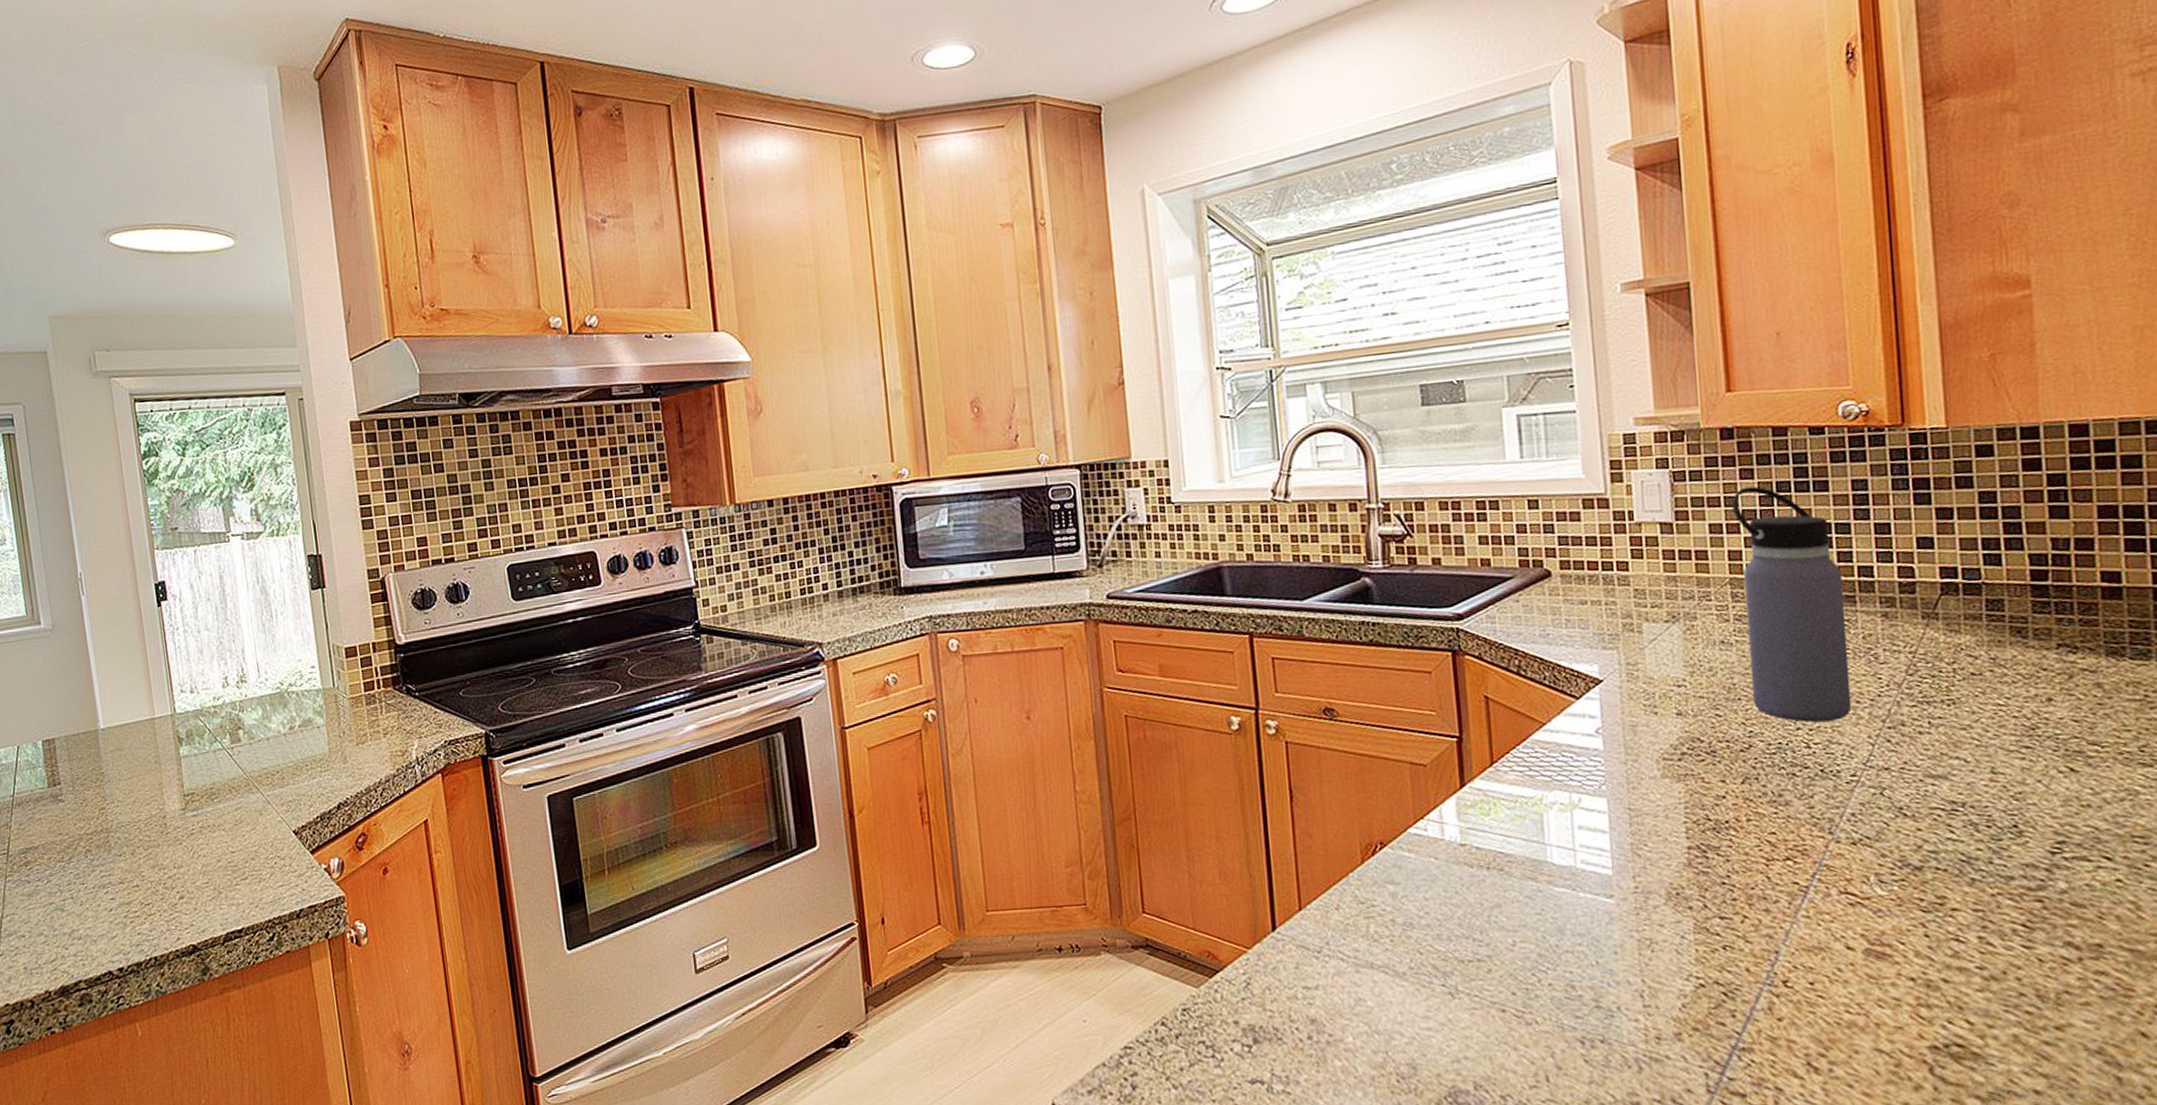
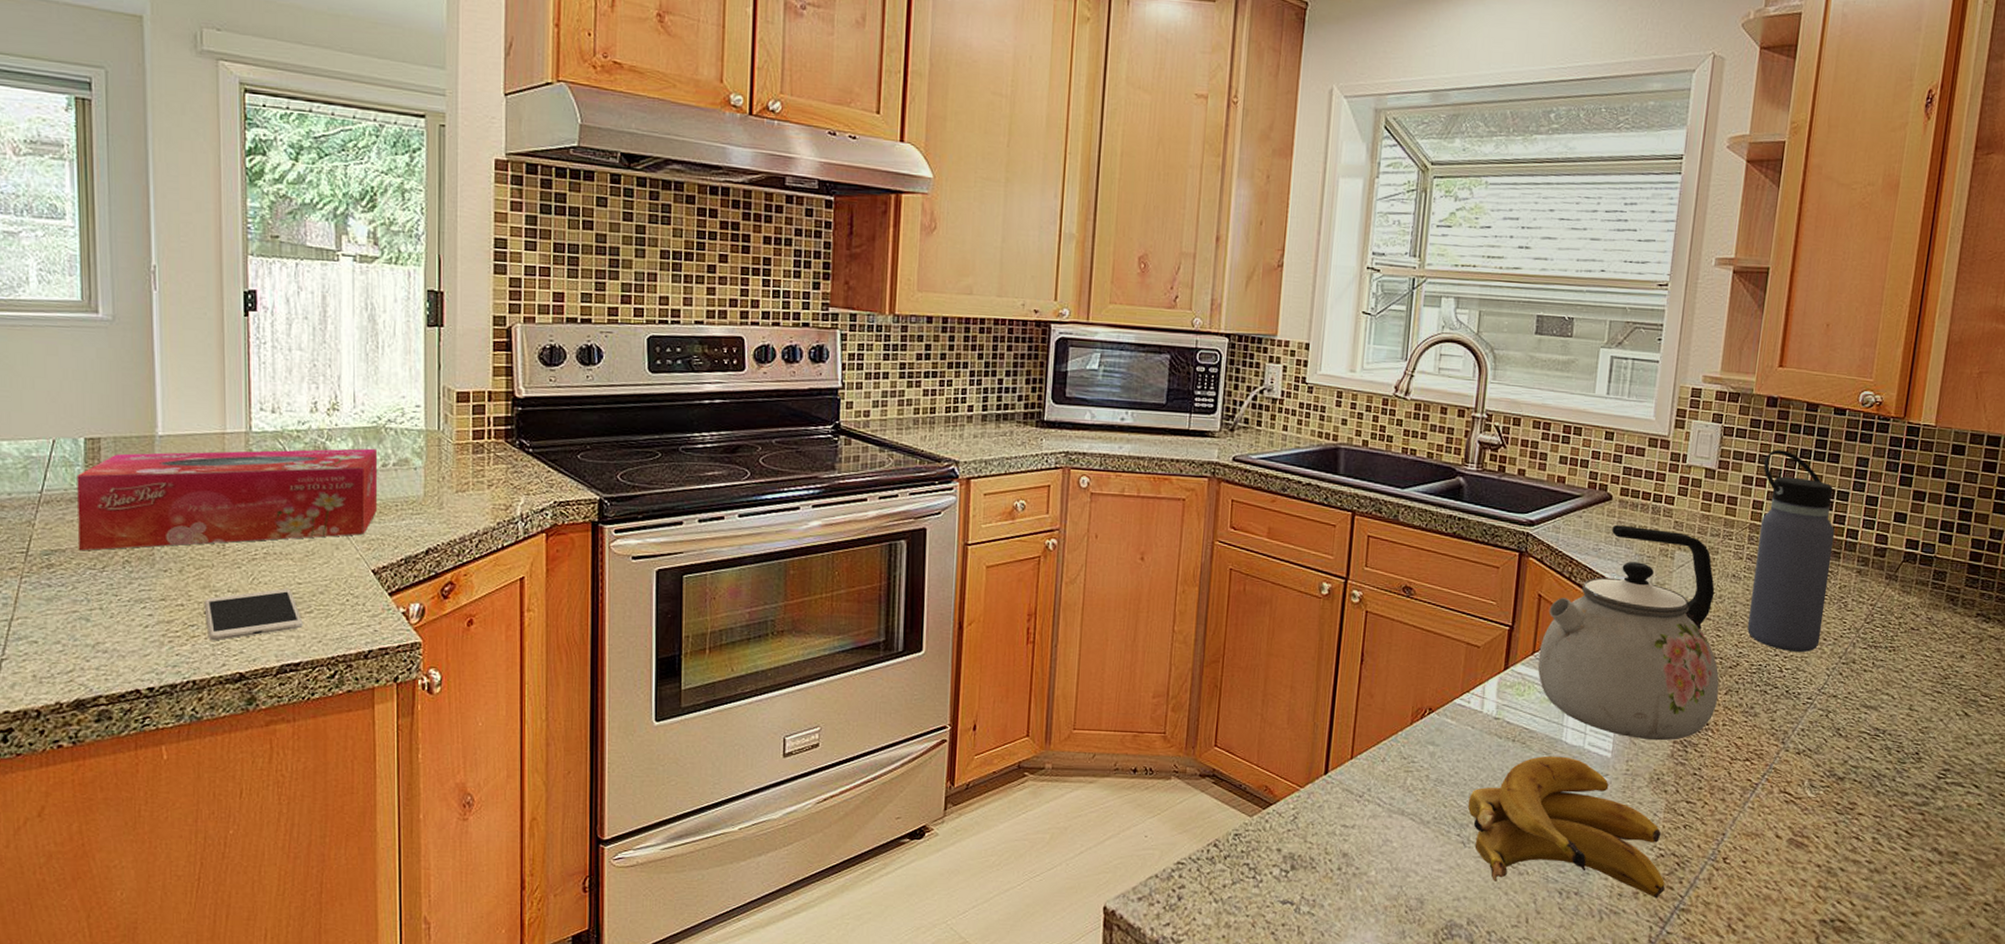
tissue box: none [39,713,290,846] -> present [77,448,378,551]
smartphone: none [155,858,241,917] -> present [204,588,303,641]
banana: none [1447,880,1714,1038] -> present [1467,755,1665,898]
kettle: none [1498,601,1734,849] -> present [1537,524,1719,741]

